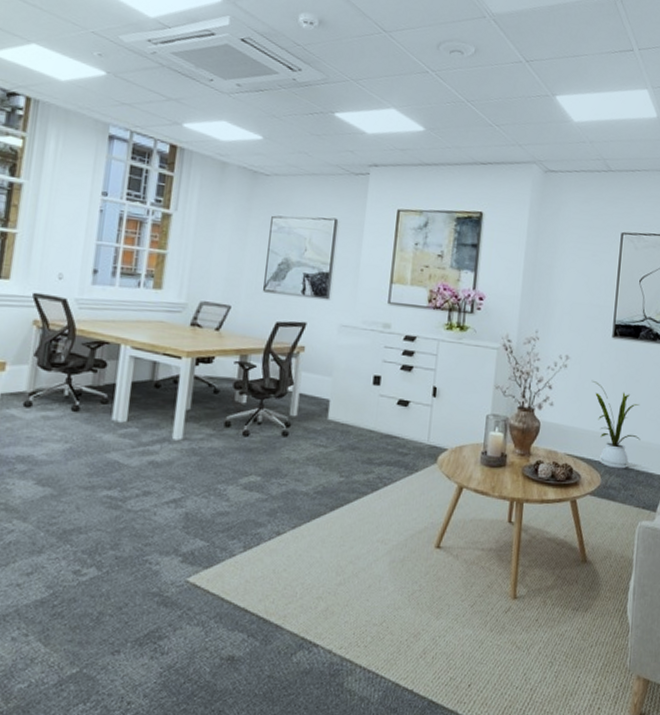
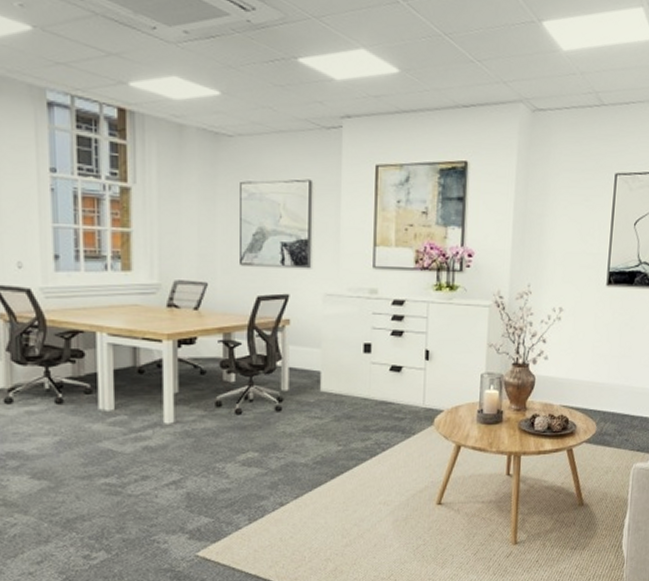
house plant: present [592,381,641,469] -> none [587,332,636,416]

